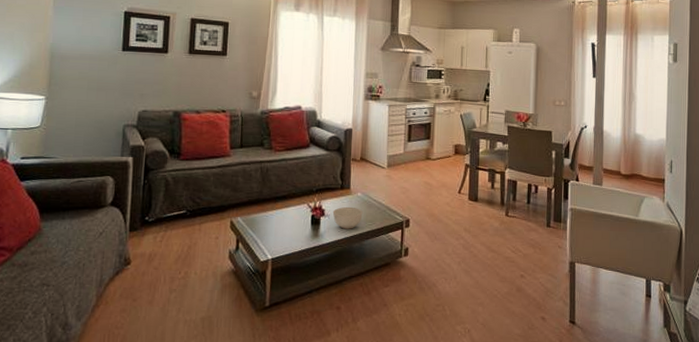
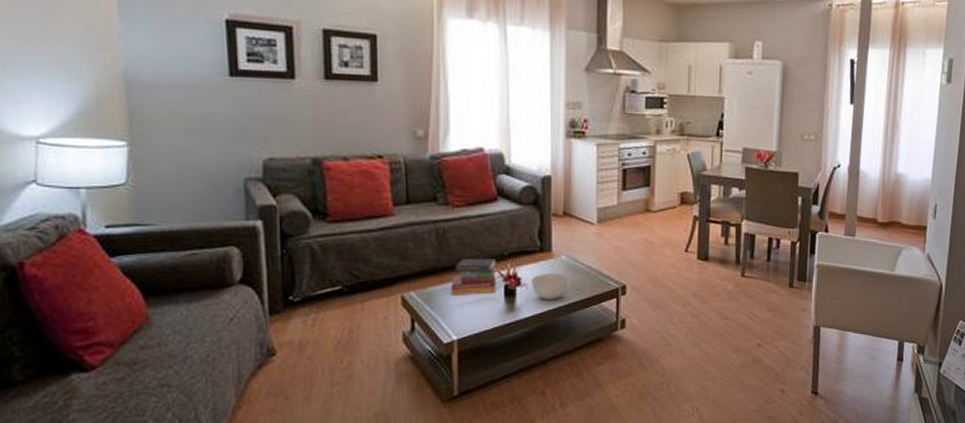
books: none [269,192,306,222] -> present [451,259,498,295]

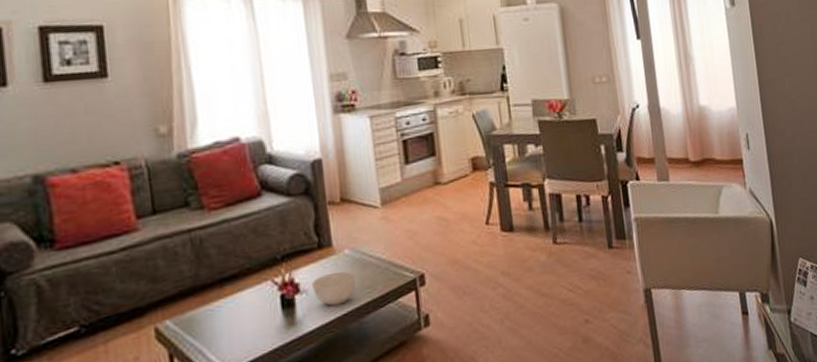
books: present [451,259,498,295] -> none [215,265,272,317]

